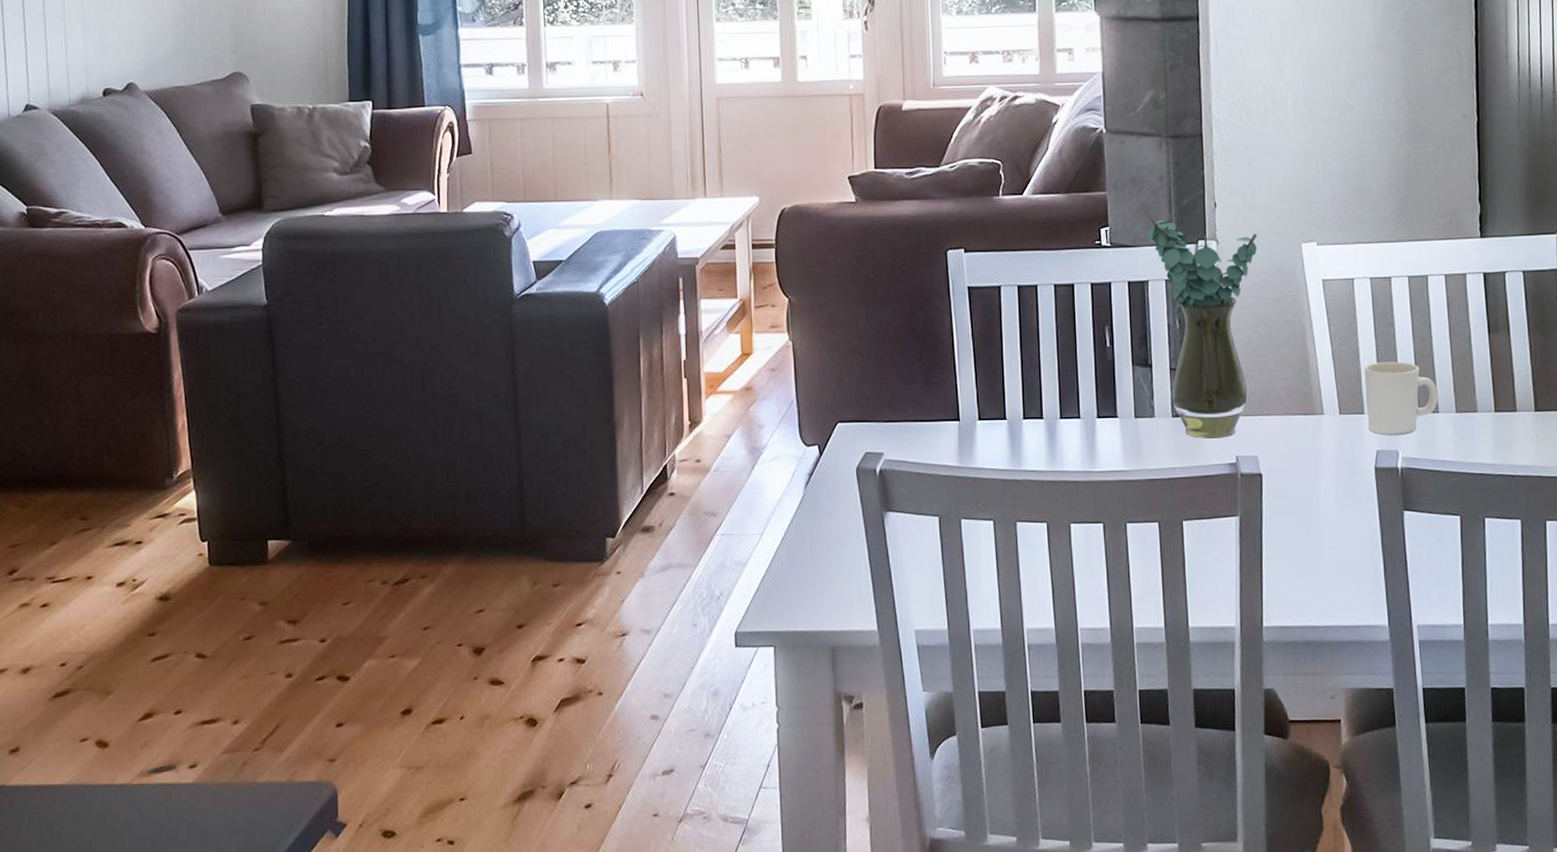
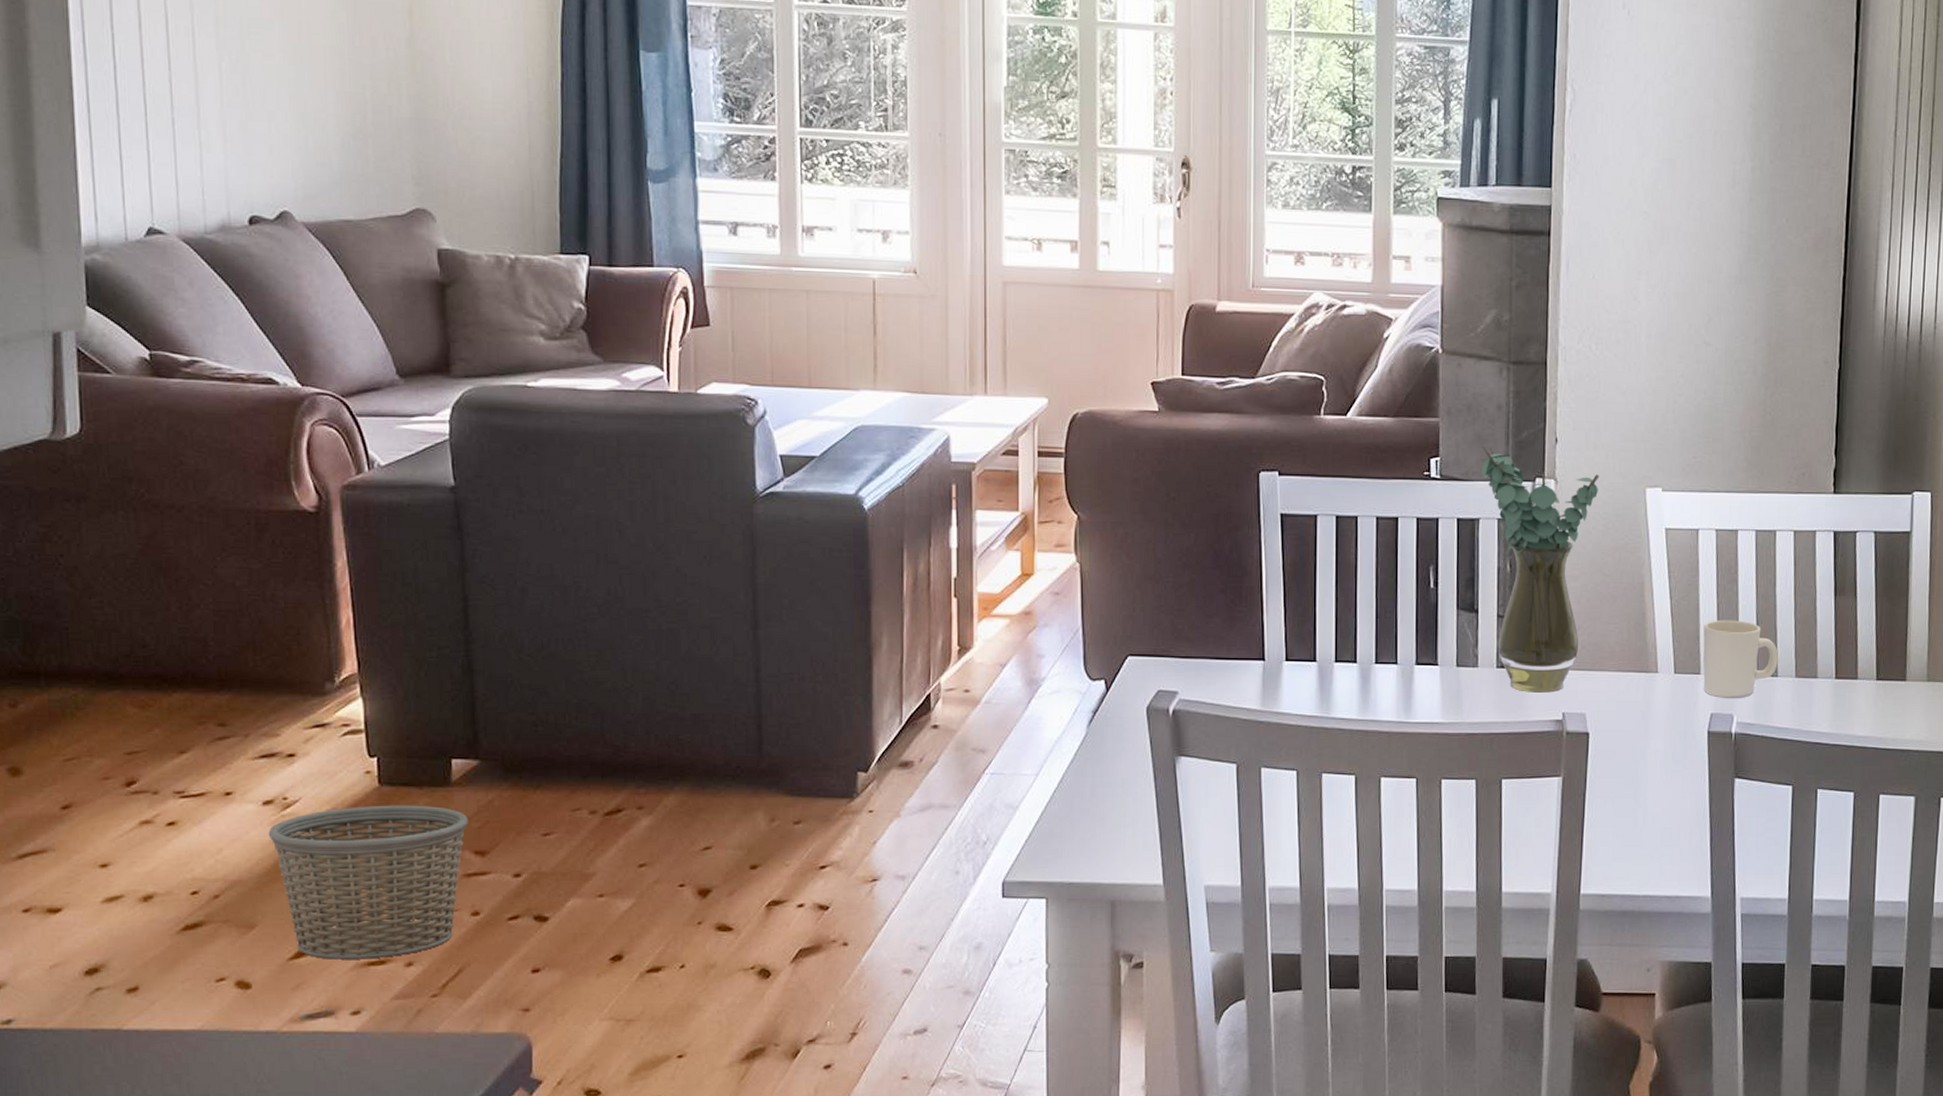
basket: none [121,581,283,720] -> present [268,805,469,960]

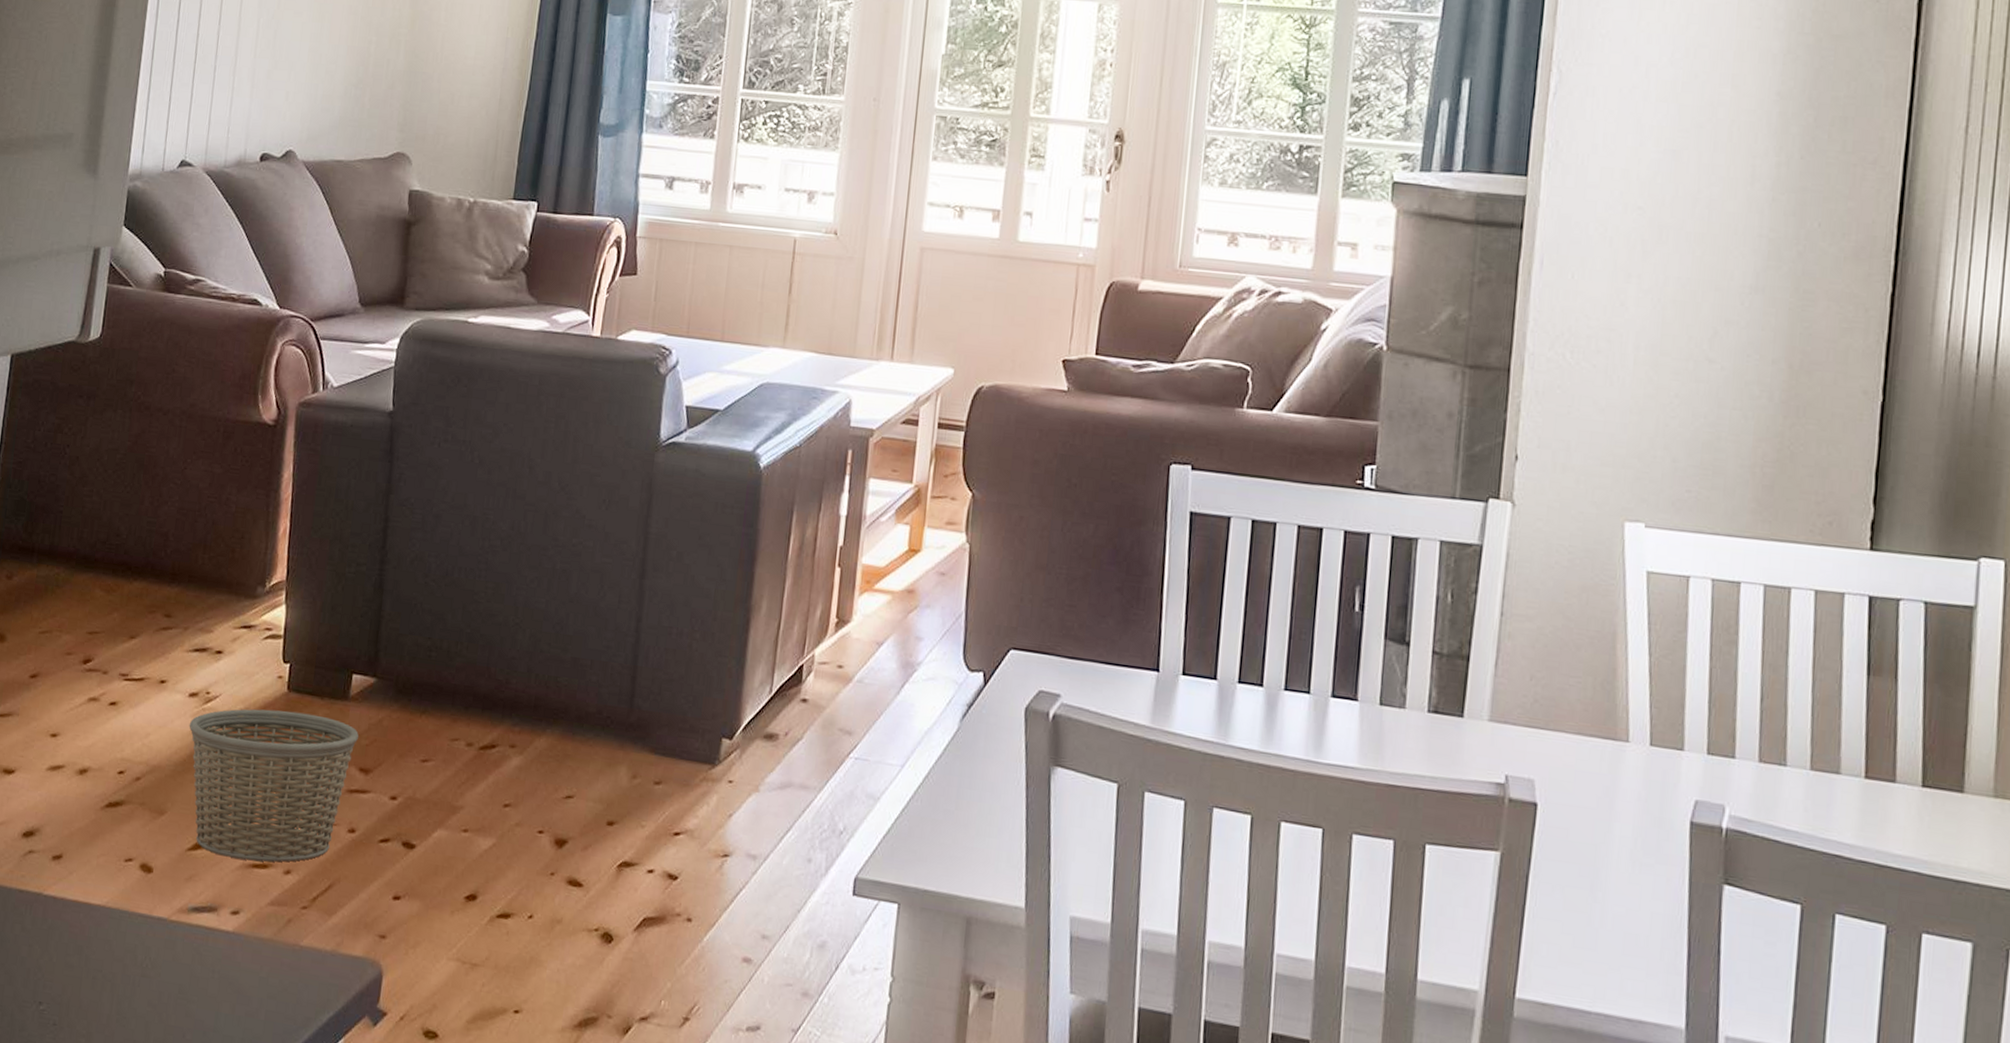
vase: present [1481,446,1600,693] -> none [1424,457,1567,749]
mug: present [1703,620,1779,699] -> none [1687,687,1789,788]

